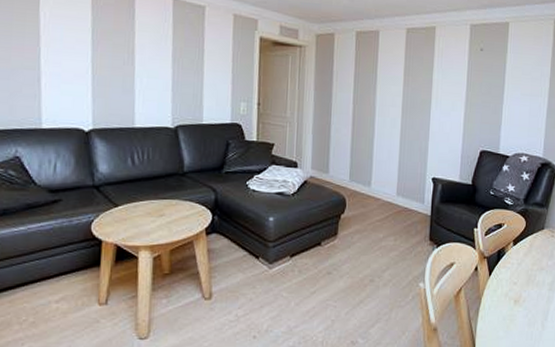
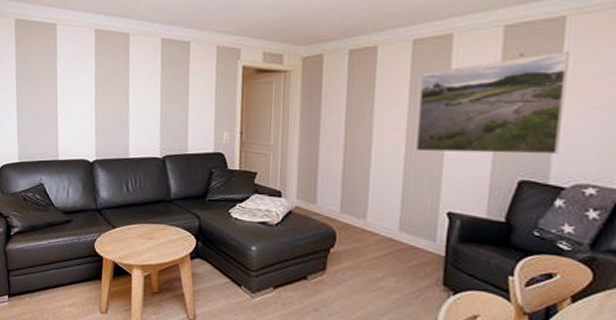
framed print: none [410,49,511,130] -> present [416,51,569,154]

